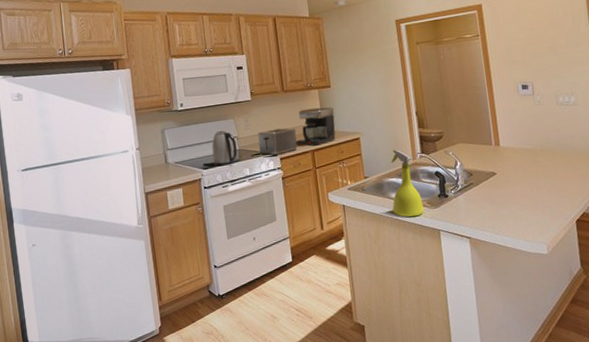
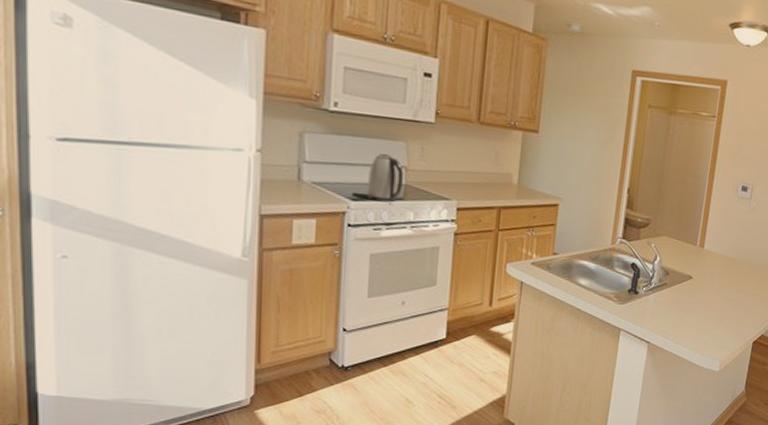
toaster: present [258,128,298,157] -> none [431,168,485,205]
coffee maker: present [297,107,336,146] -> none [482,152,536,203]
spray bottle: present [391,150,424,217] -> none [575,228,613,310]

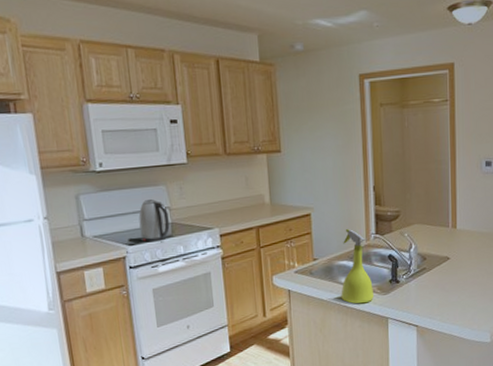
spray bottle: none [575,228,613,310] -> present [341,229,374,304]

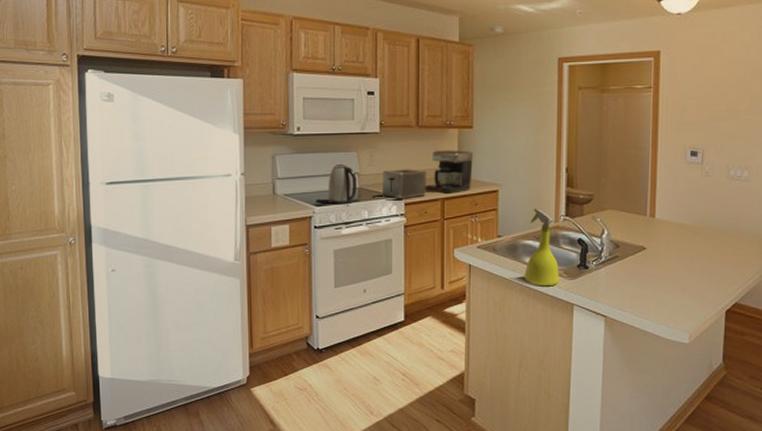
toaster: none [194,199,240,233] -> present [381,169,427,201]
coffee maker: none [239,175,284,221] -> present [426,150,473,194]

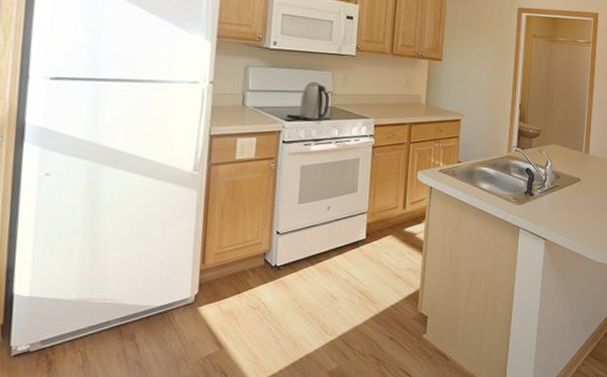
toaster: present [381,169,427,201] -> none [353,92,398,122]
coffee maker: present [426,150,473,194] -> none [395,78,440,119]
spray bottle: present [524,209,559,287] -> none [478,139,509,210]

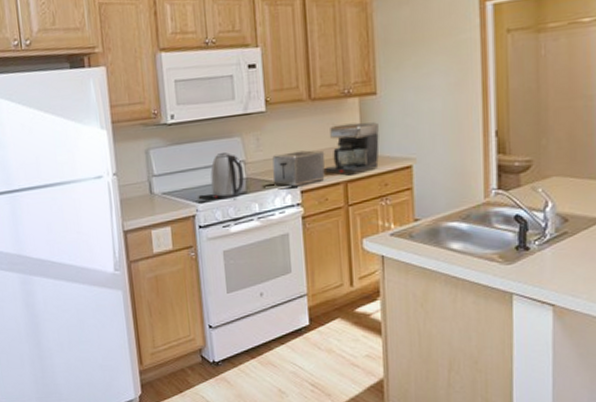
toaster: none [353,92,398,122] -> present [272,150,325,189]
coffee maker: none [395,78,440,119] -> present [324,122,380,175]

